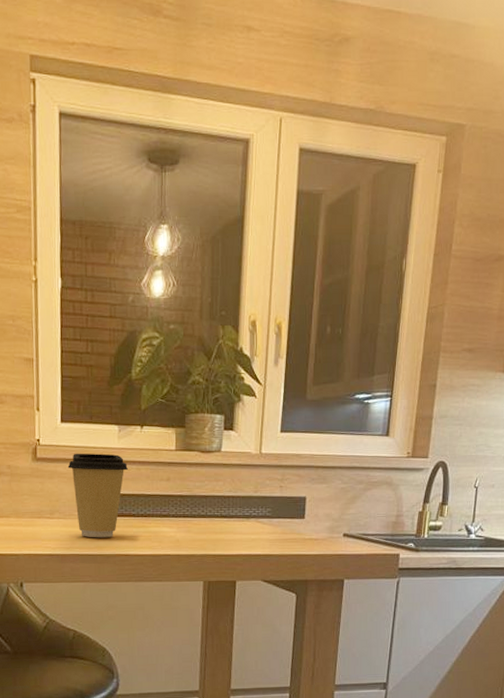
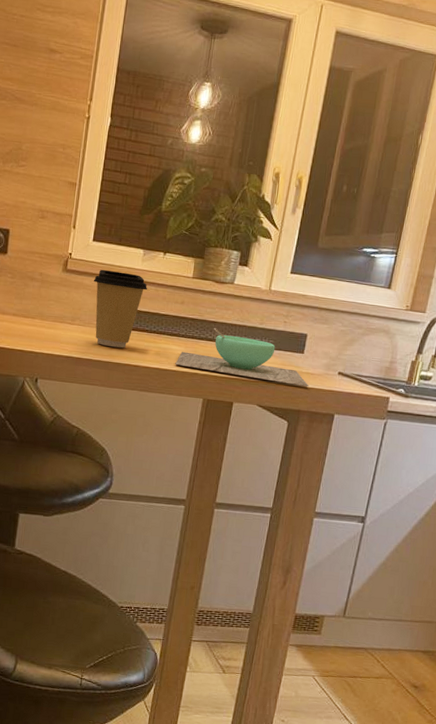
soup bowl: none [169,502,314,554] -> present [175,327,309,387]

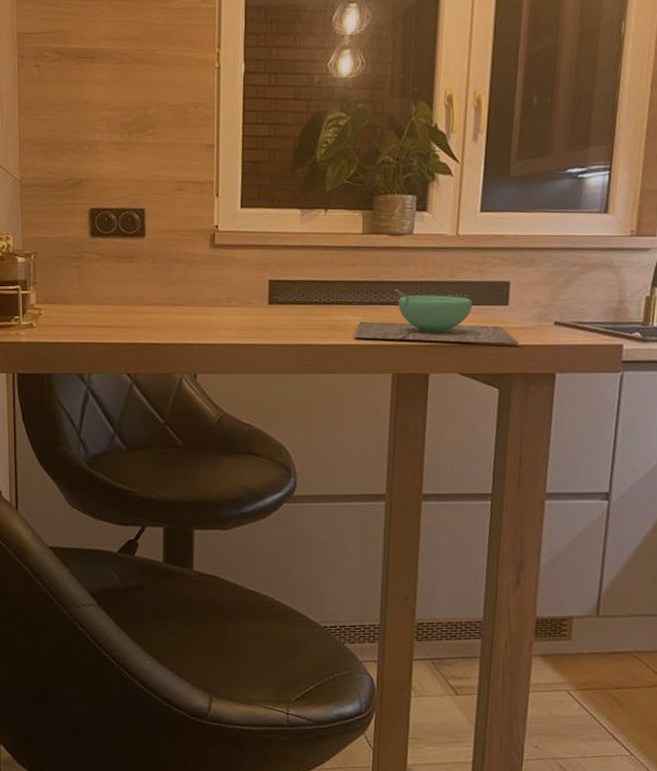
coffee cup: present [93,269,147,348] -> none [246,238,310,327]

